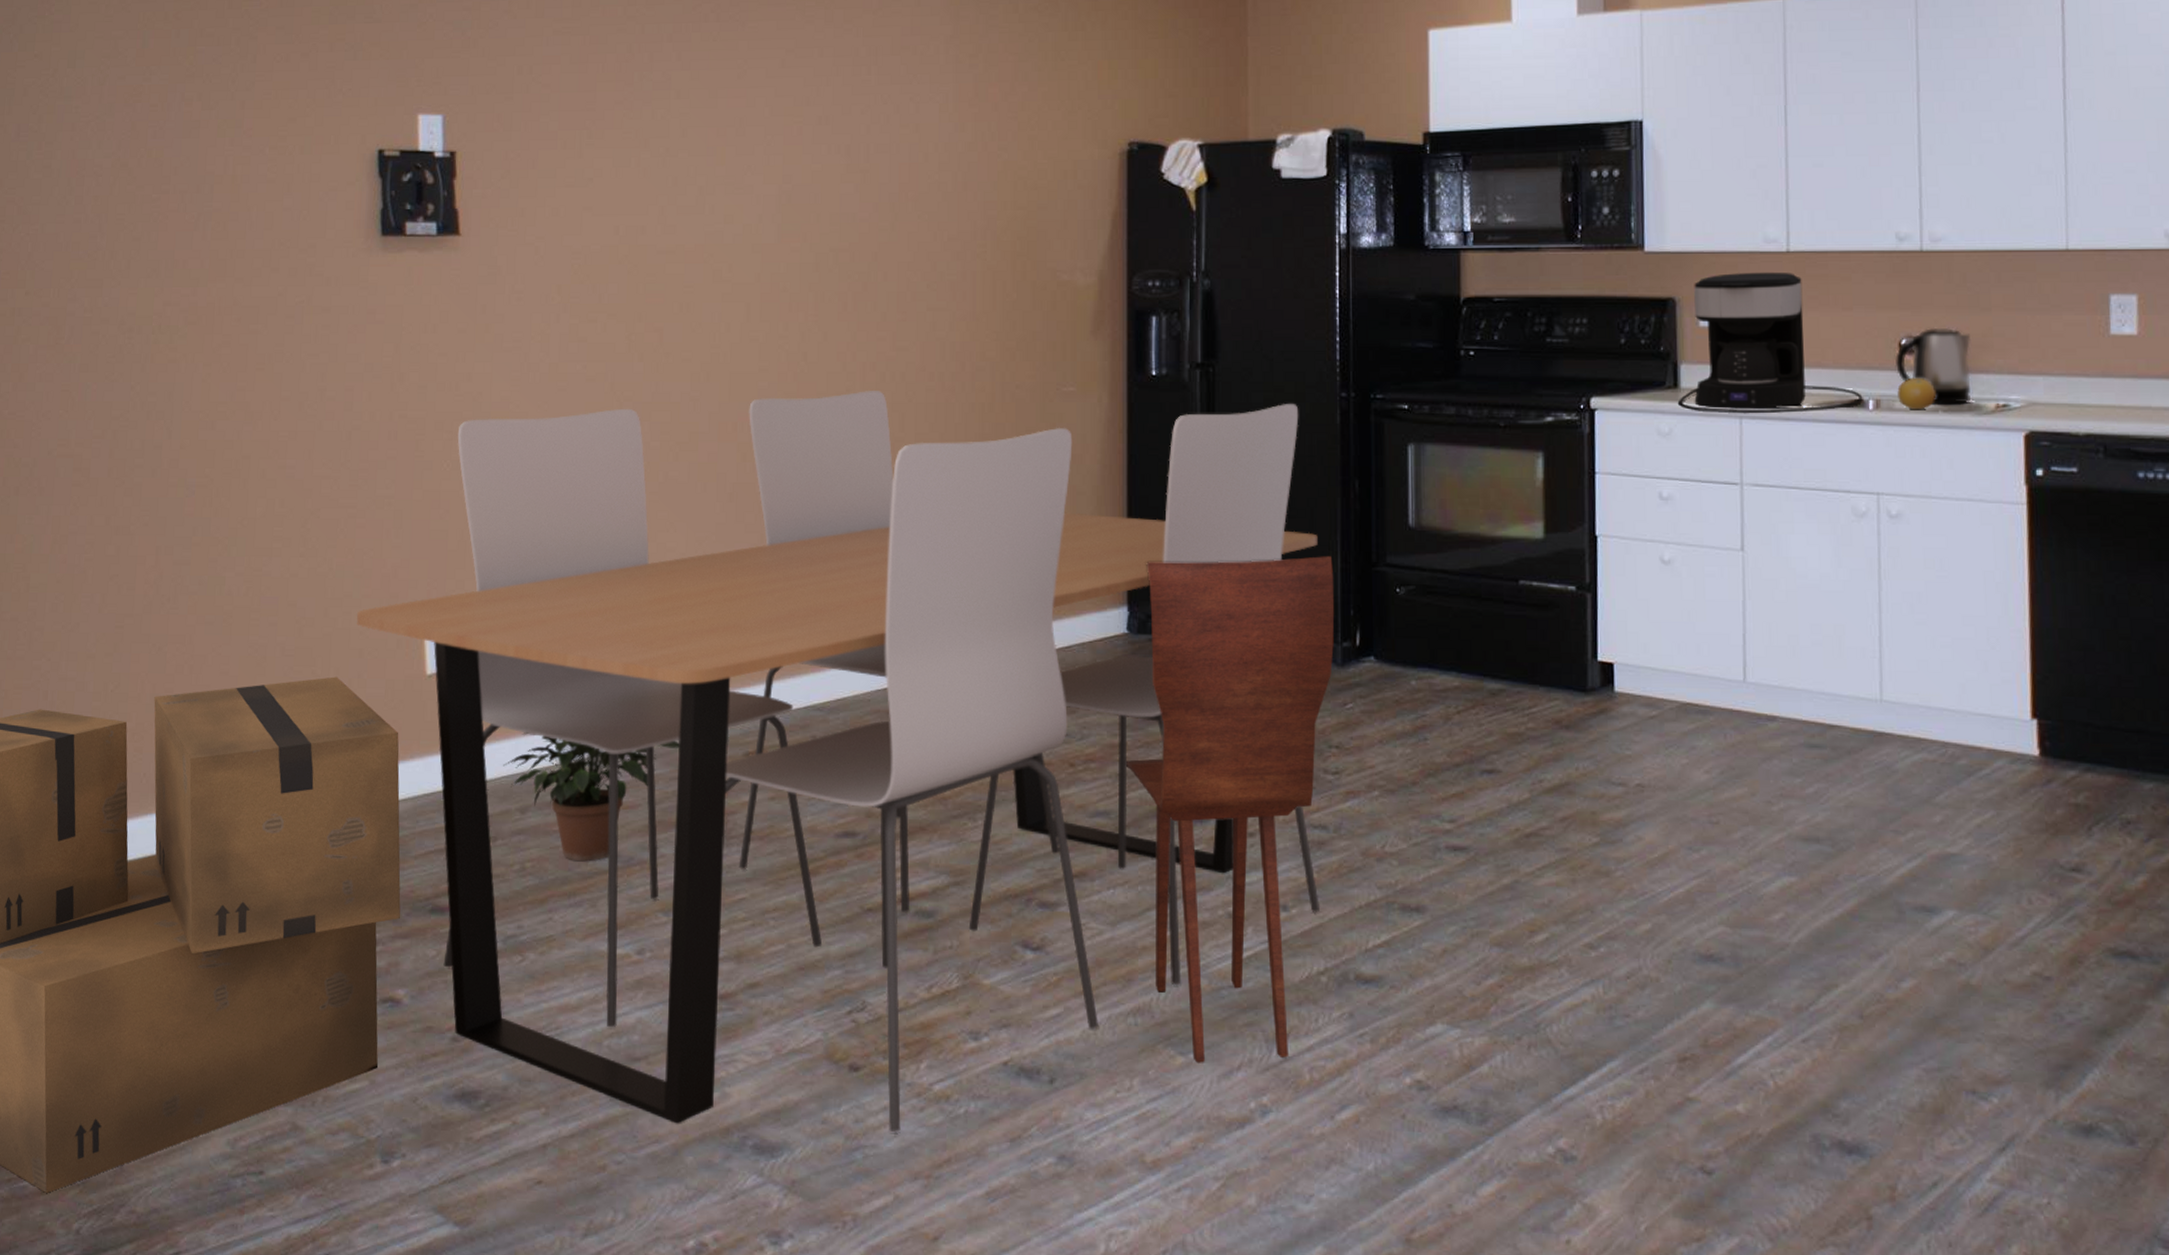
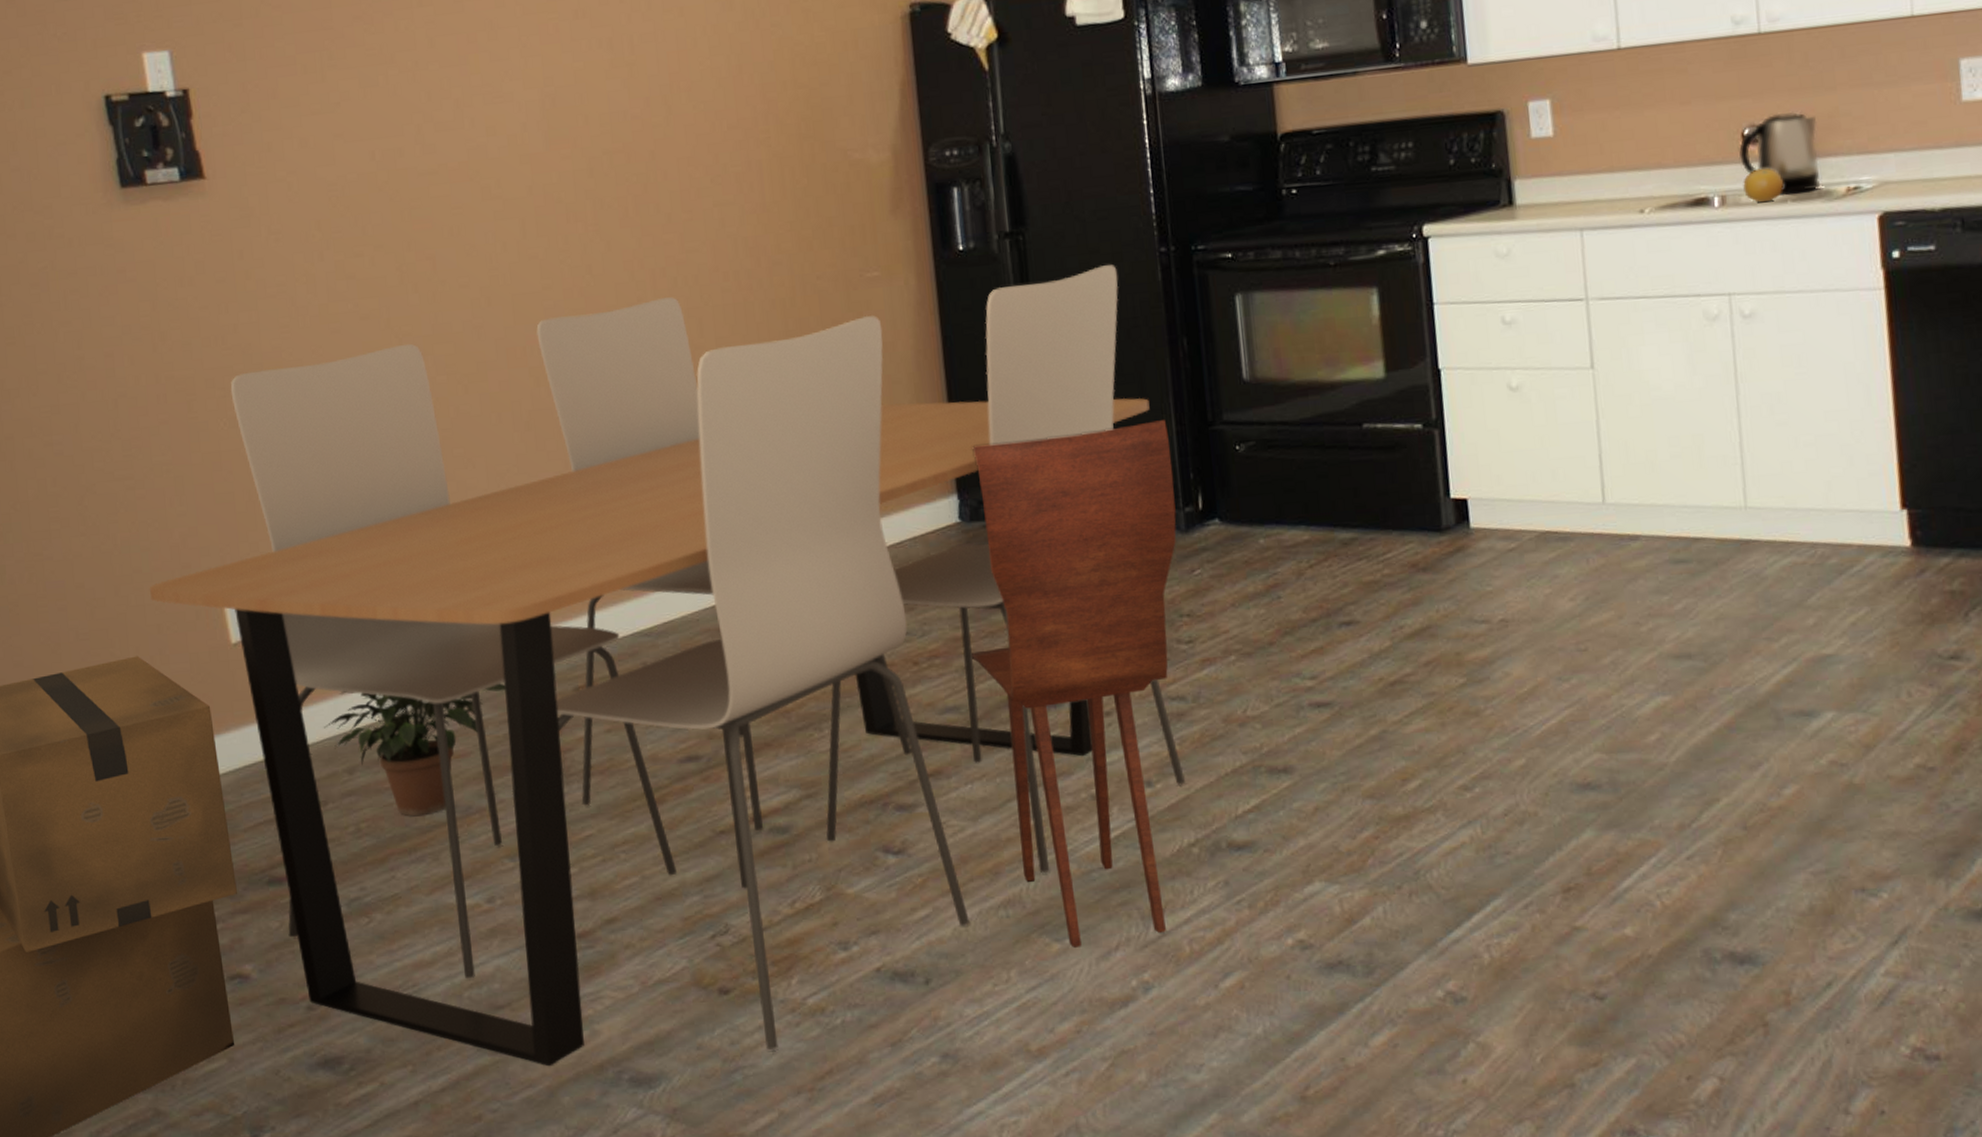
coffee maker: present [1679,272,1863,413] -> none [1515,71,1708,228]

